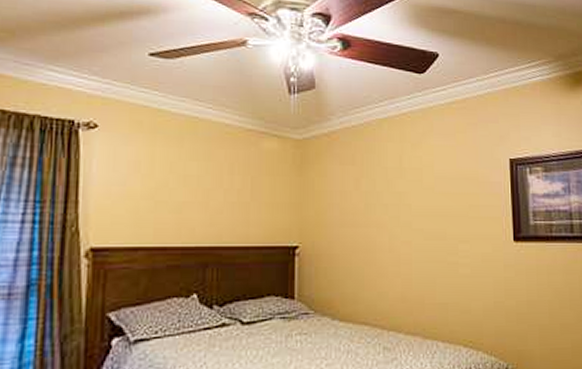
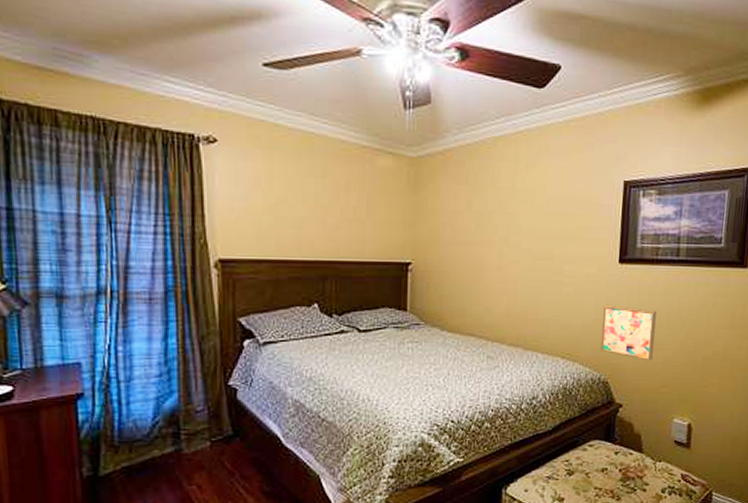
wall art: none [503,285,560,346] -> present [600,305,657,361]

